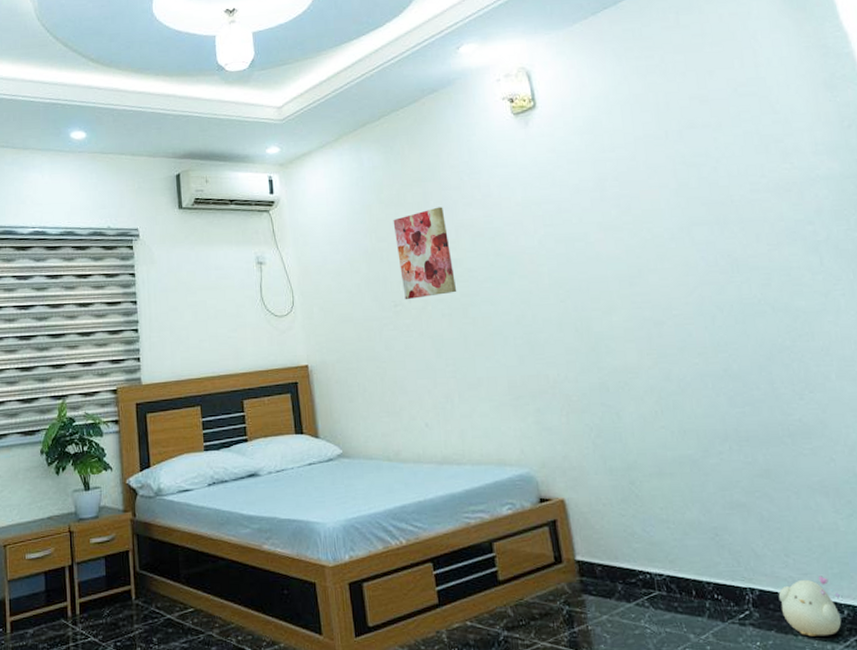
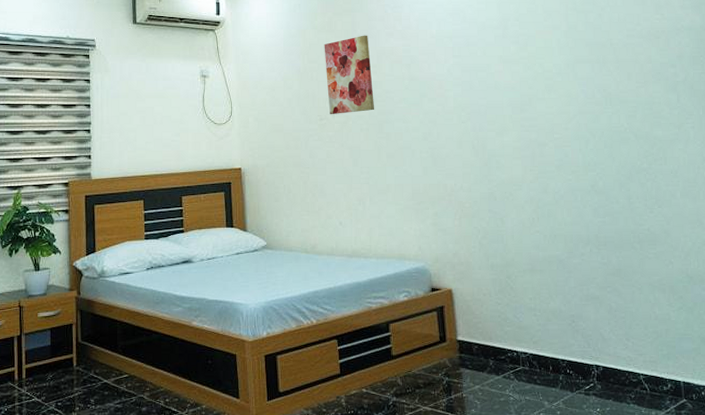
plush toy: present [778,576,842,637] -> none [618,356,666,405]

